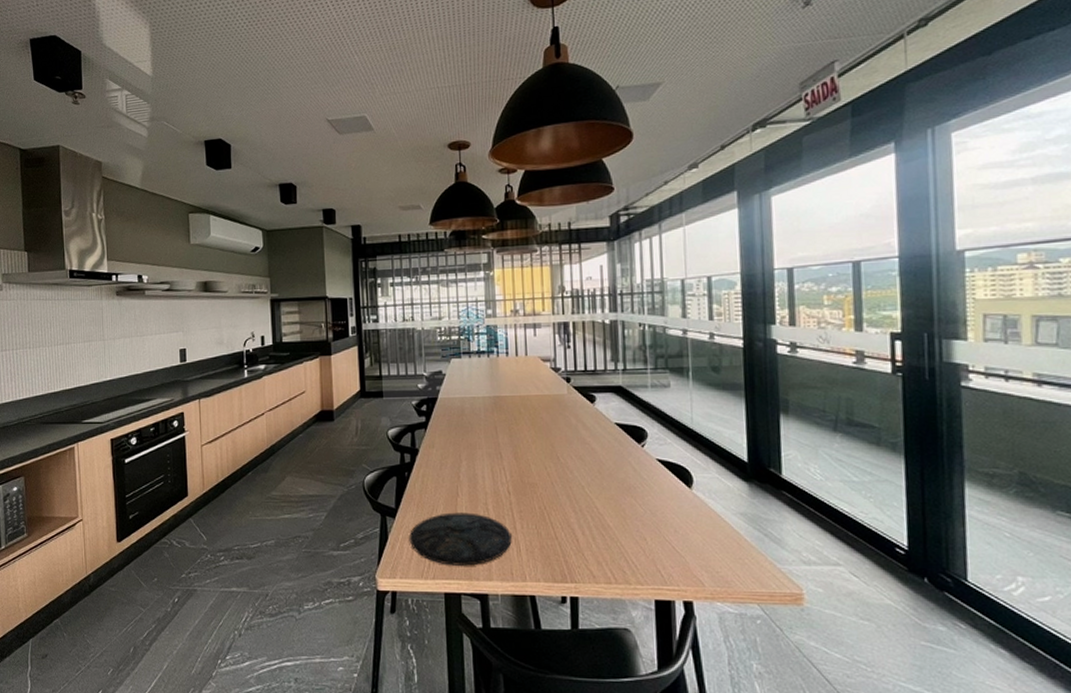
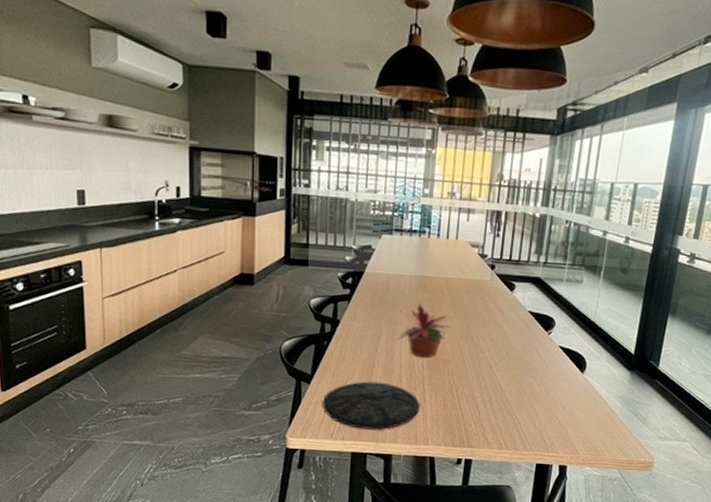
potted plant: none [476,424,537,483] -> present [397,302,454,358]

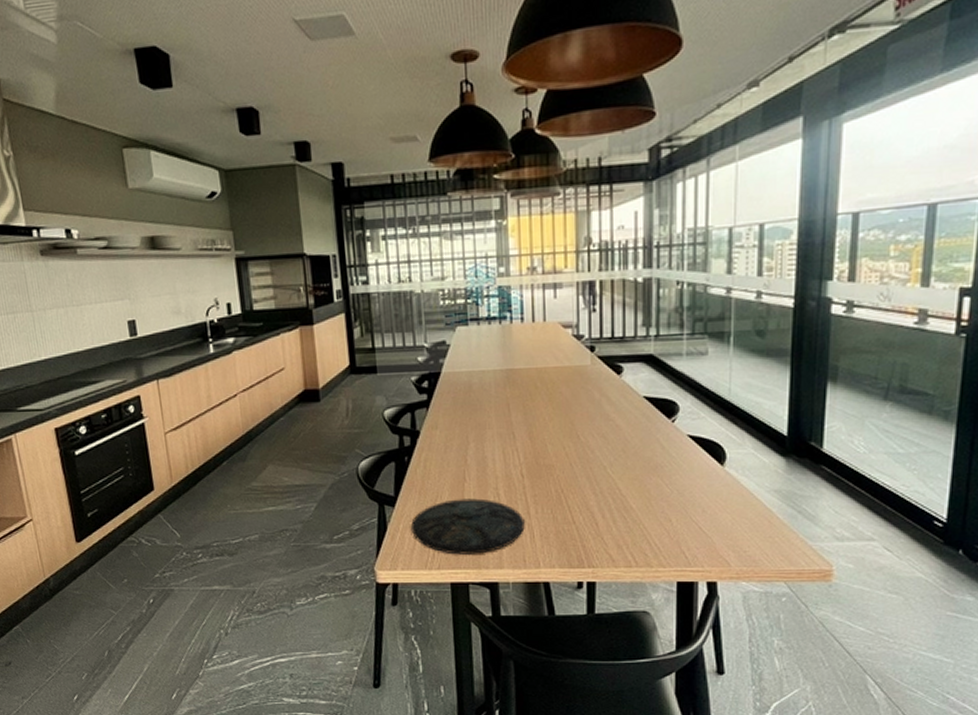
potted plant: present [397,302,454,358] -> none [486,400,554,465]

